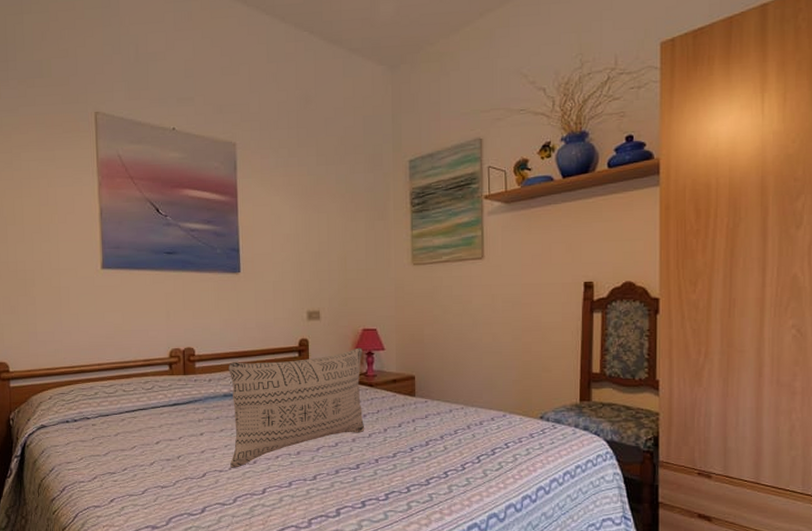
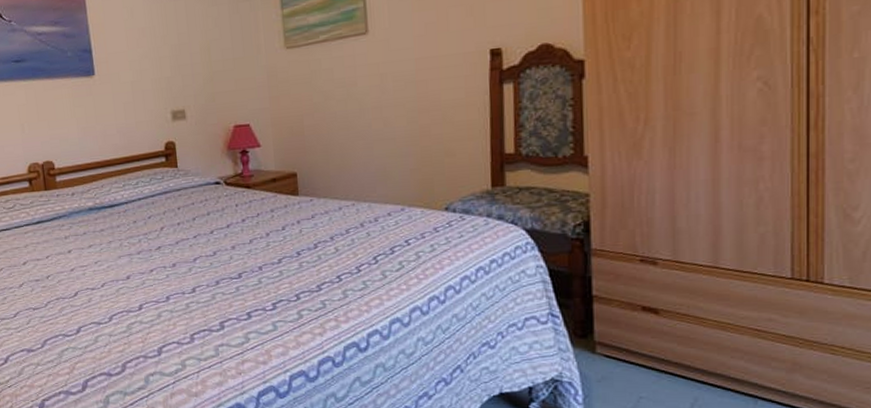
pillow: present [228,347,365,468] -> none [91,146,245,285]

